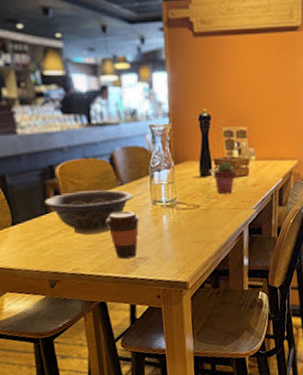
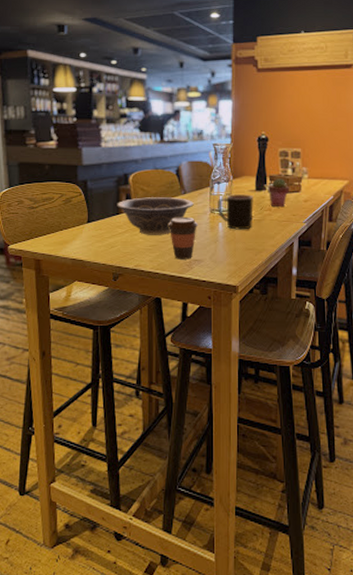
mug: none [159,182,199,222] -> present [218,194,253,230]

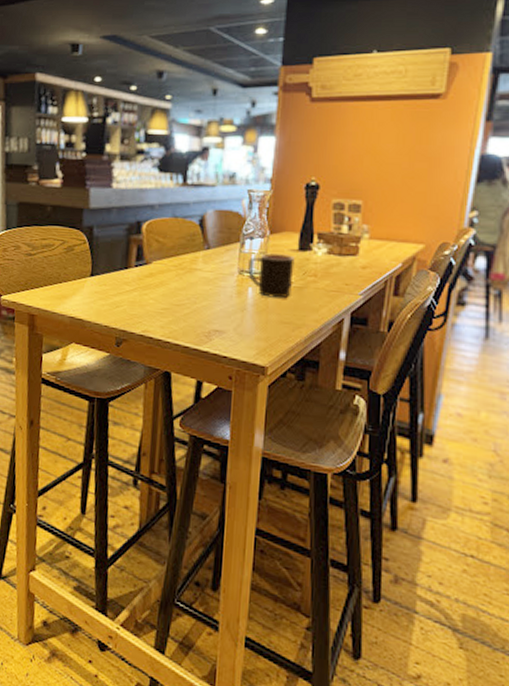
decorative bowl: present [117,197,194,235] -> none [125,250,219,298]
coffee cup: present [167,217,199,260] -> none [184,277,223,329]
potted succulent: present [267,178,290,206] -> none [314,237,344,273]

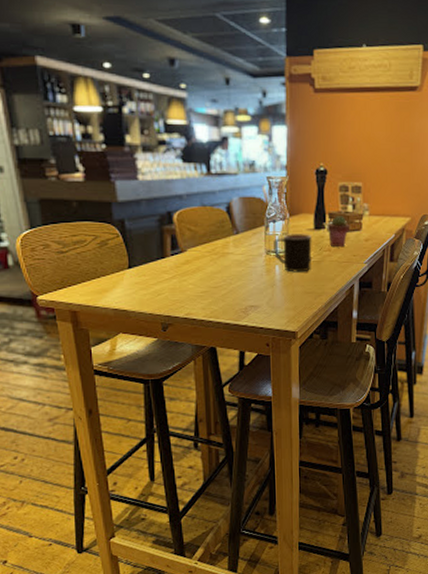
potted succulent: none [314,237,344,273] -> present [327,216,350,246]

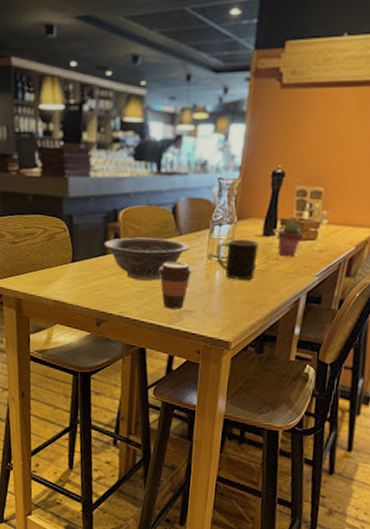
decorative bowl: none [161,238,248,281] -> present [104,237,190,281]
coffee cup: none [219,260,254,306] -> present [158,262,193,309]

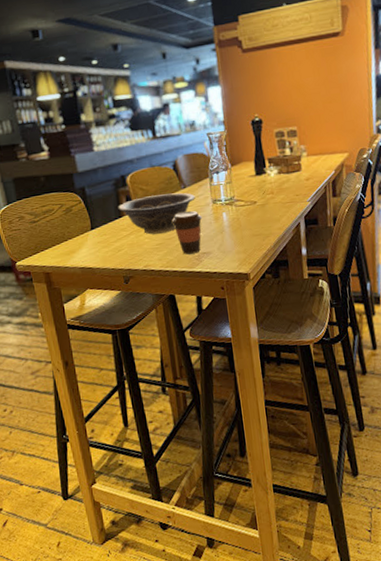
mug: present [216,239,259,281] -> none [219,180,257,218]
potted succulent: present [276,222,304,256] -> none [267,159,290,189]

